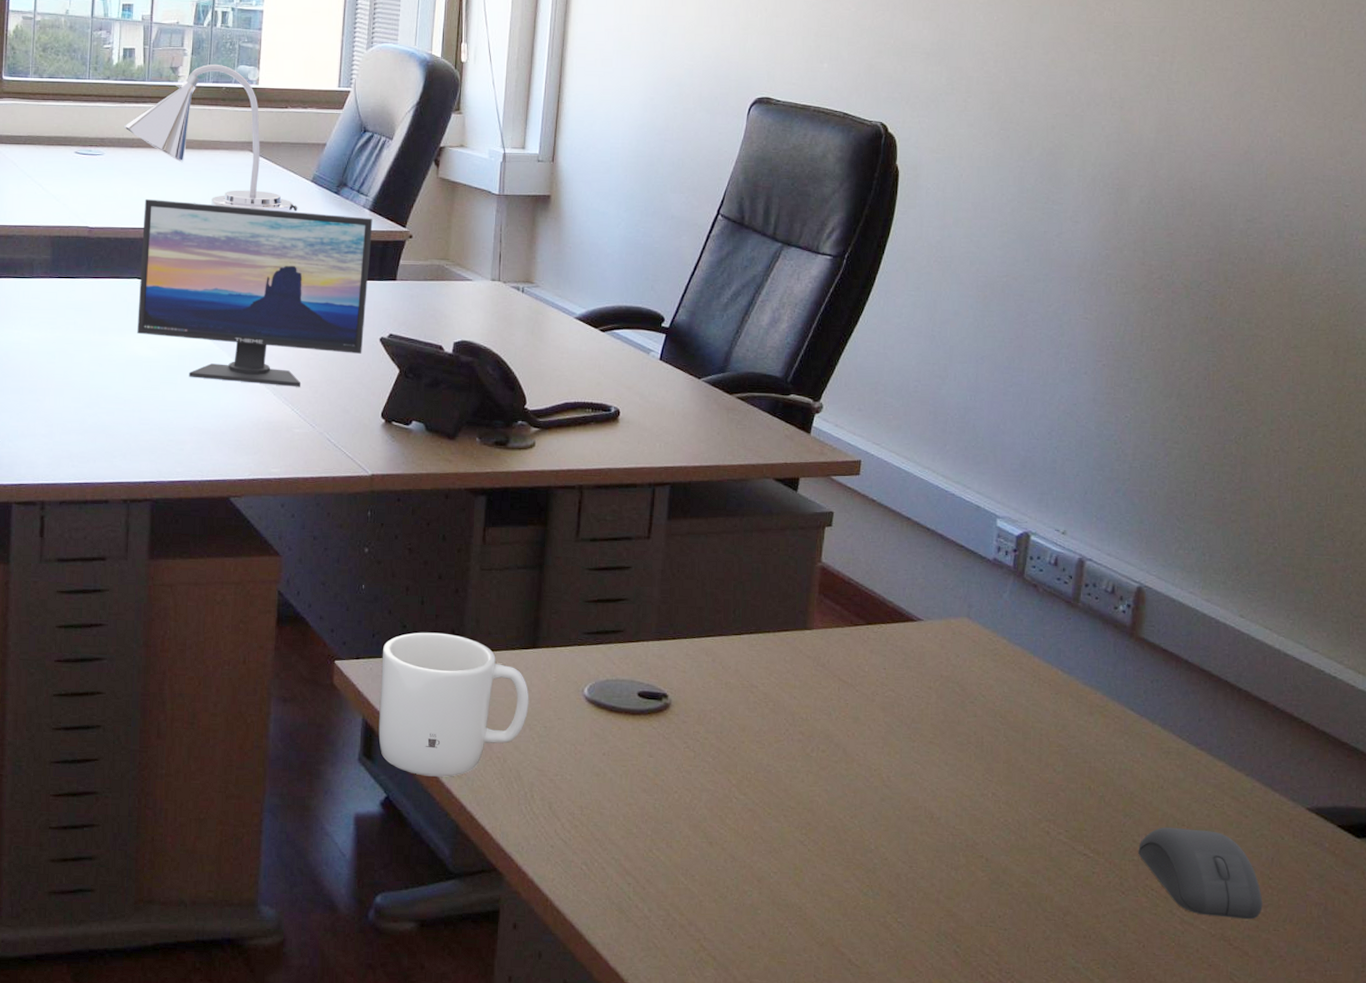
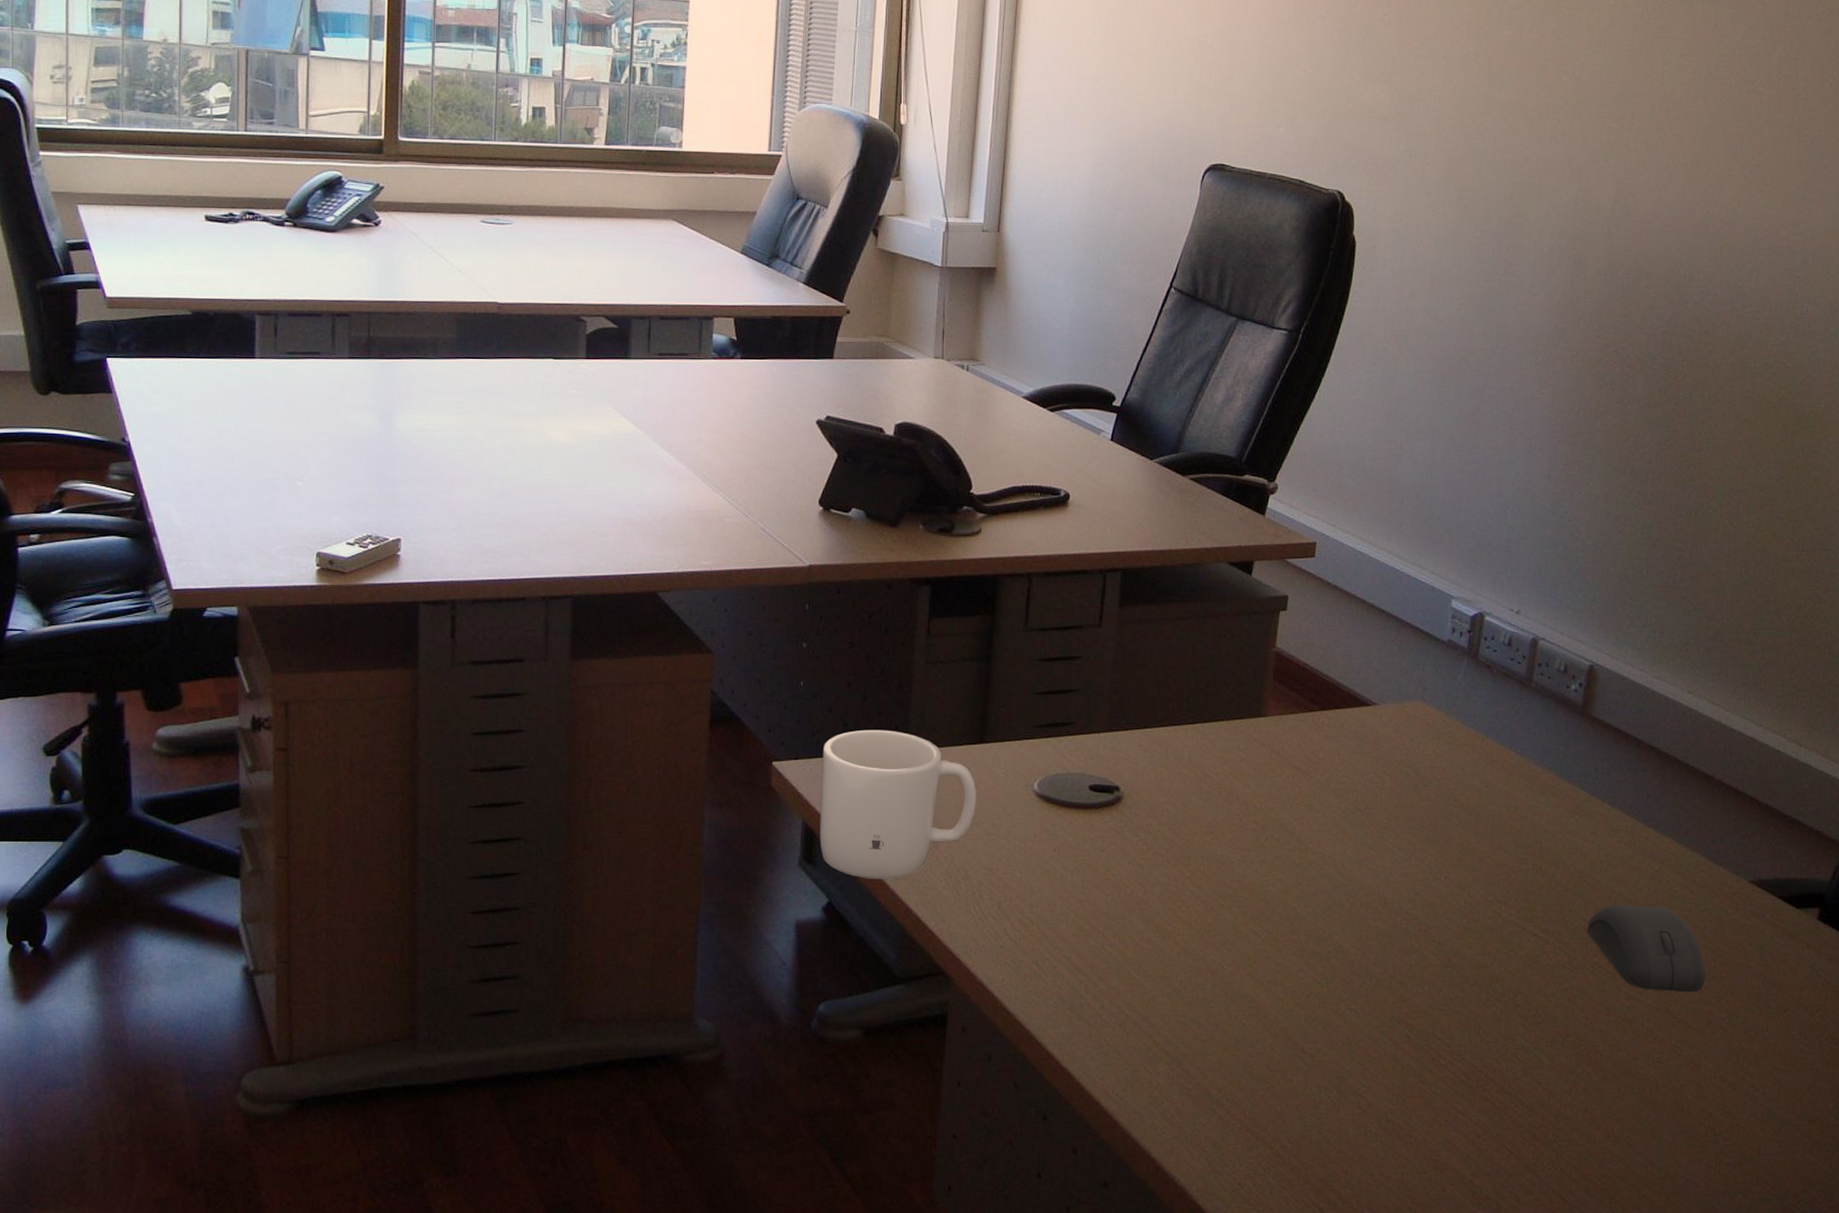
table lamp: present [123,65,298,212] -> none [534,125,727,286]
computer monitor: present [137,198,373,387] -> none [553,271,808,474]

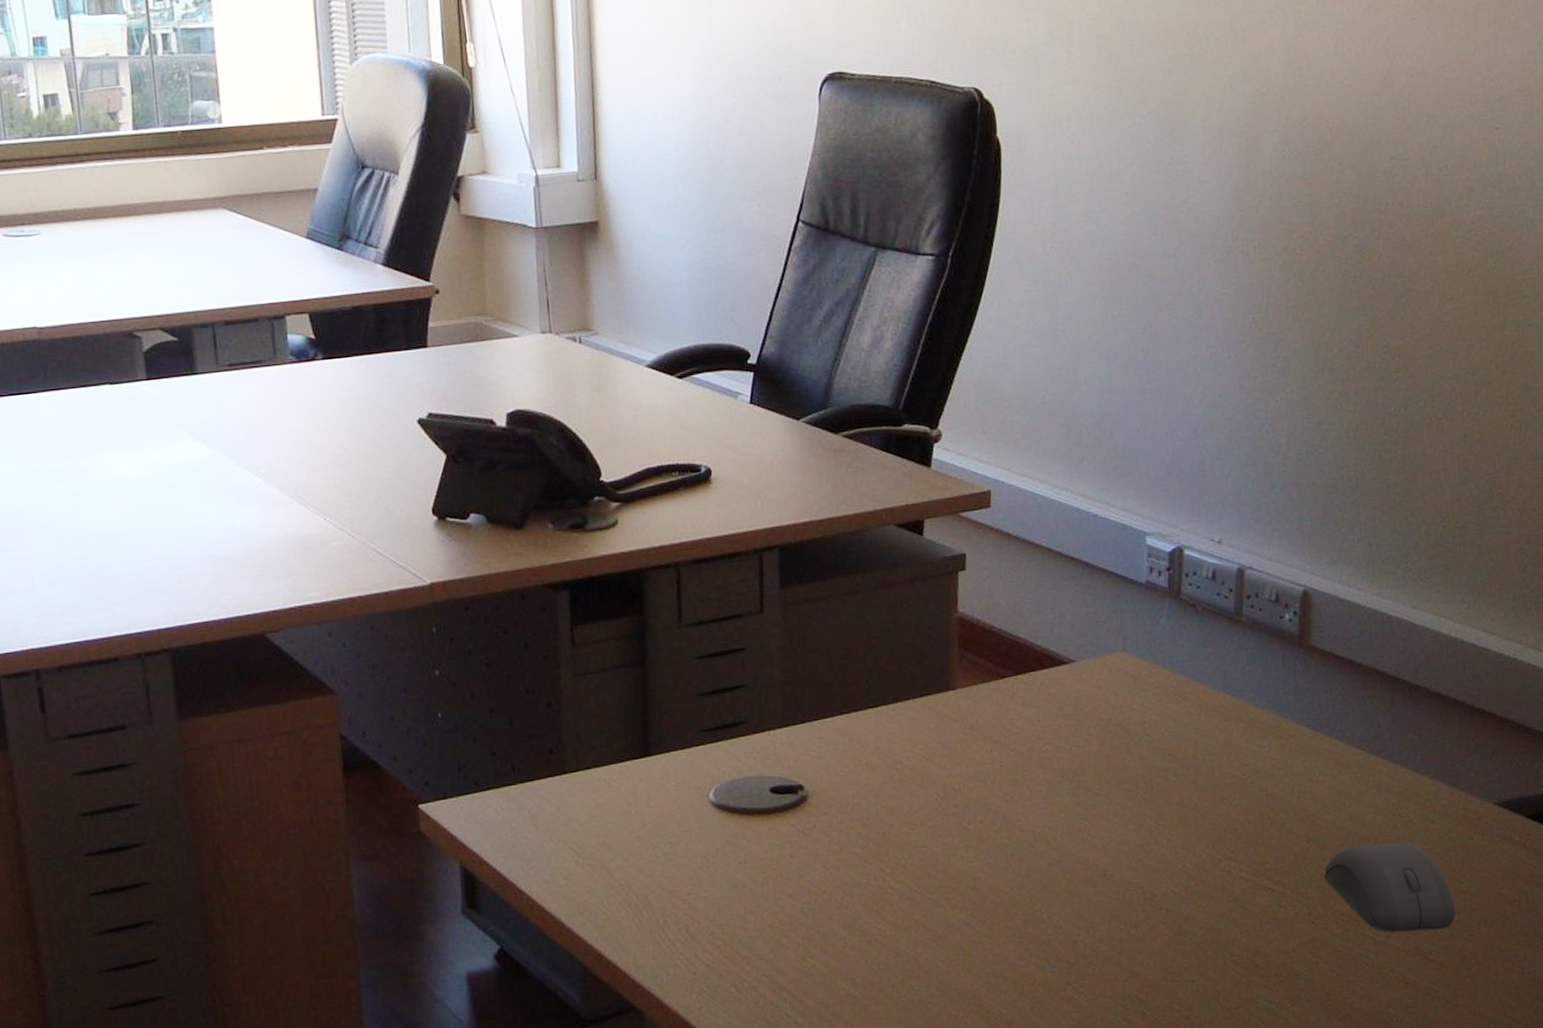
mug: present [819,729,977,879] -> none [472,754,649,919]

